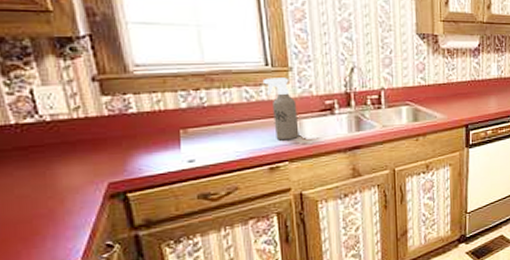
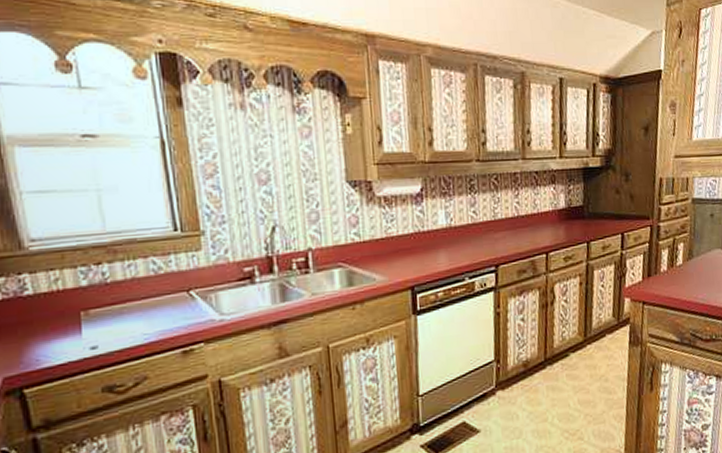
spray bottle: present [262,77,300,141] -> none [171,243,216,318]

